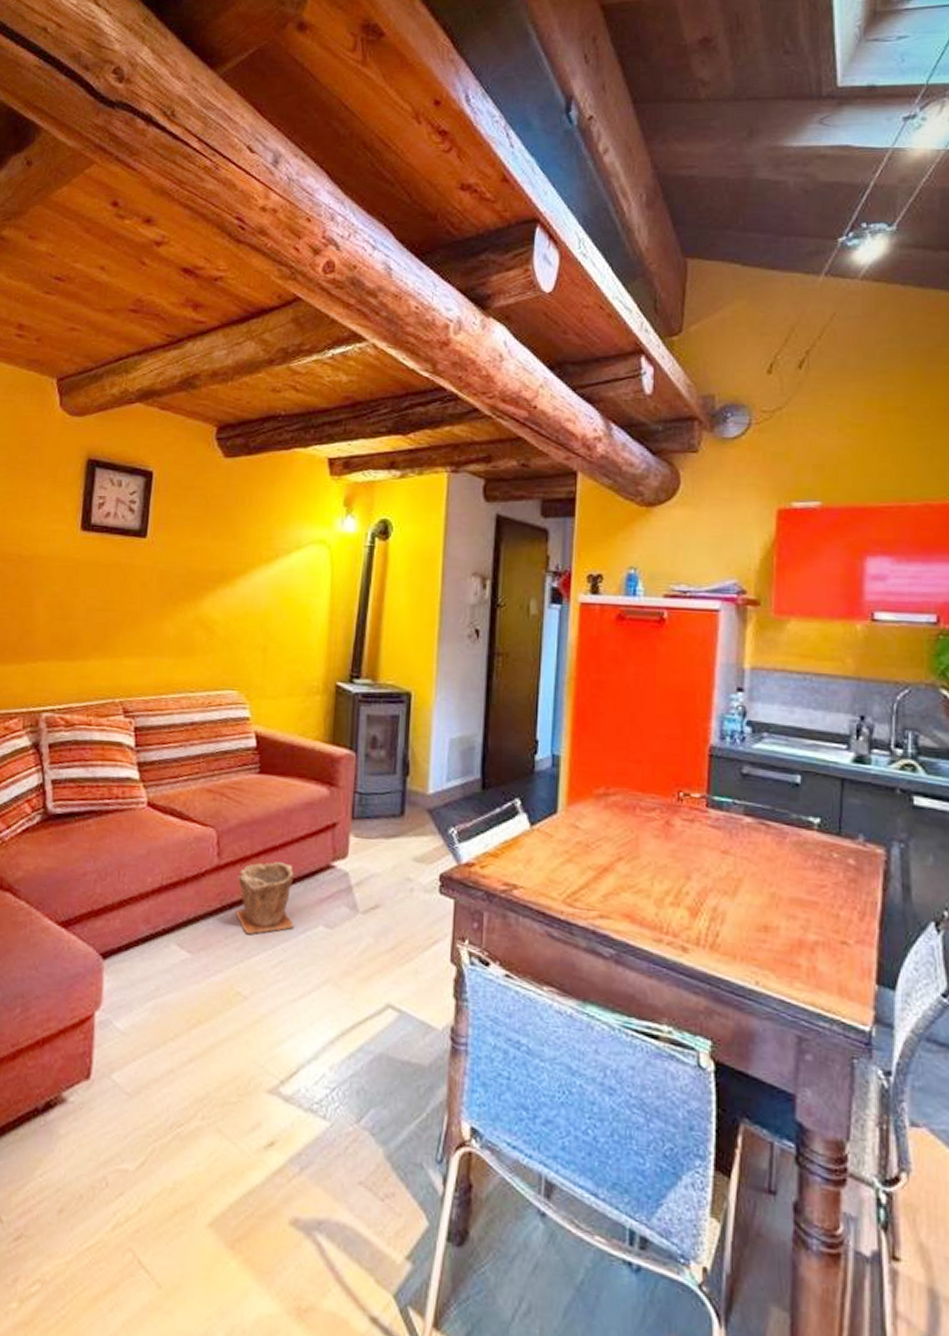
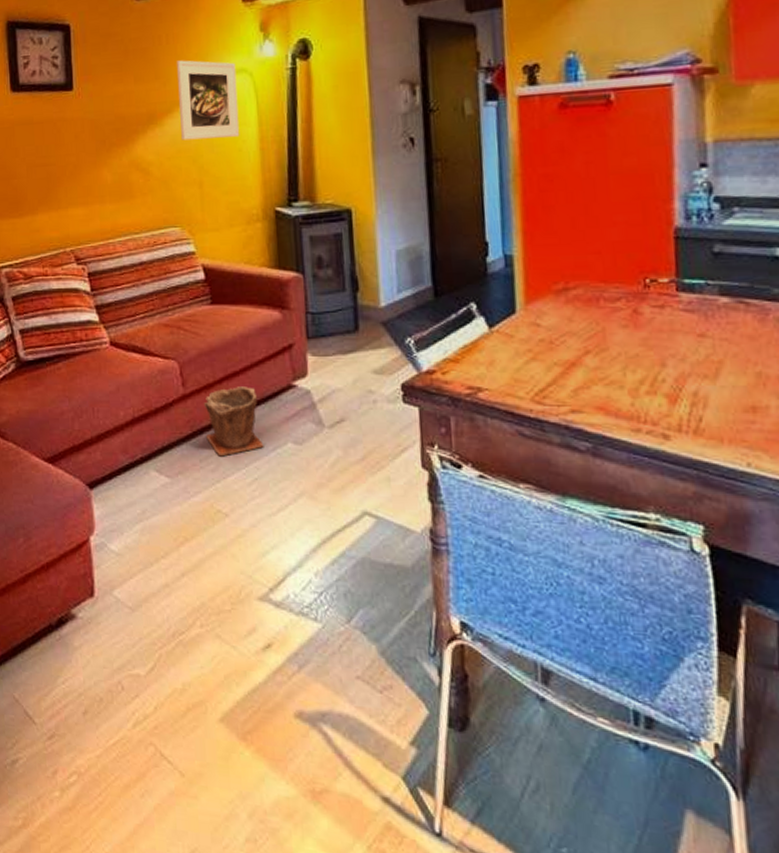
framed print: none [251,523,315,607] -> present [177,60,240,141]

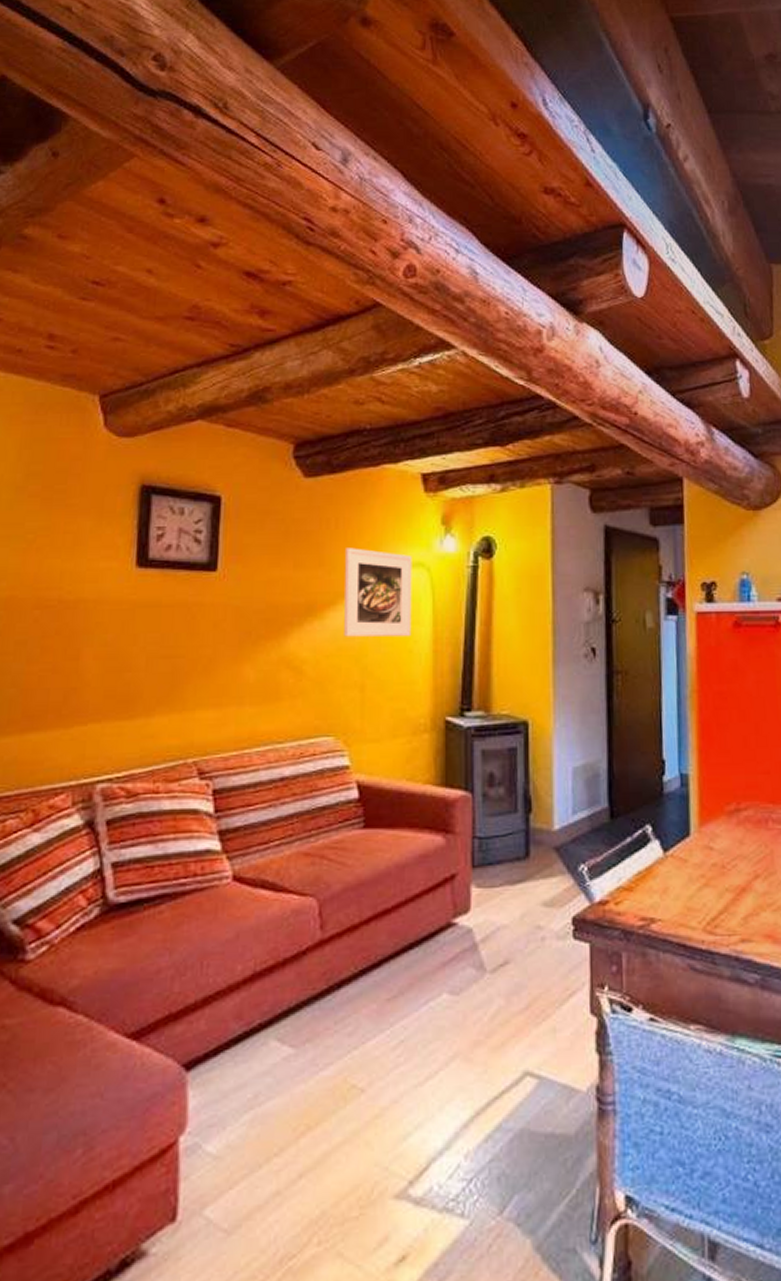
plant pot: present [203,387,264,457] -> none [344,927,415,1016]

